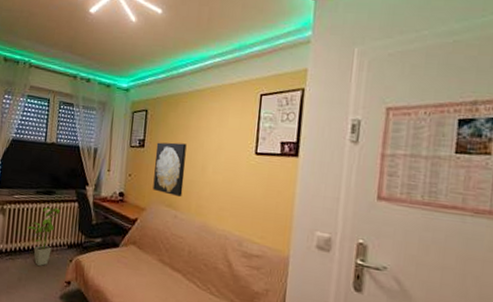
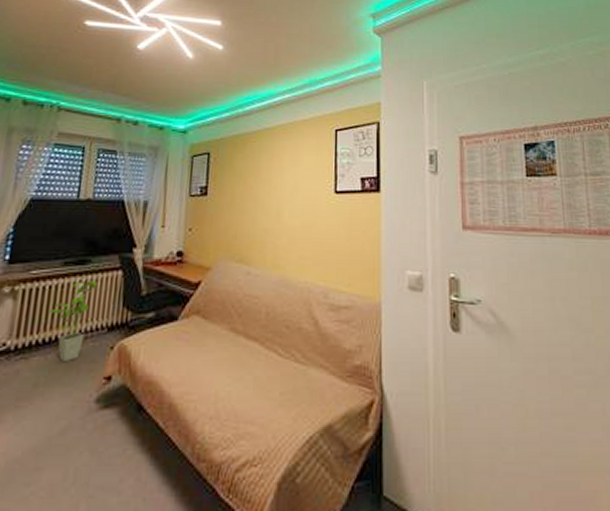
wall art: present [152,142,187,198] -> none [219,187,258,250]

